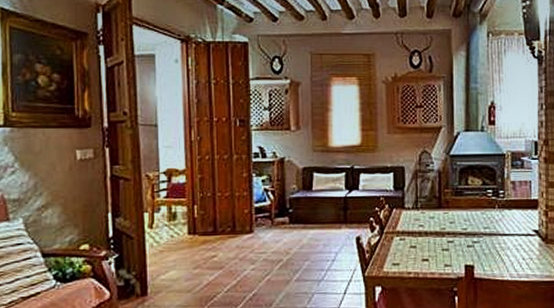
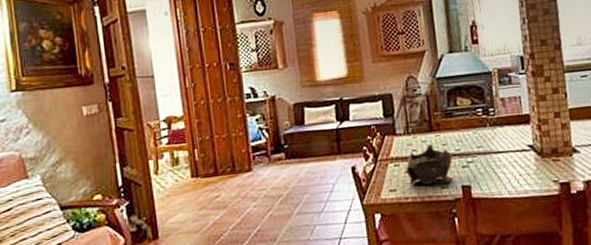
decorative bowl: none [412,220,458,262] -> present [406,143,454,186]

